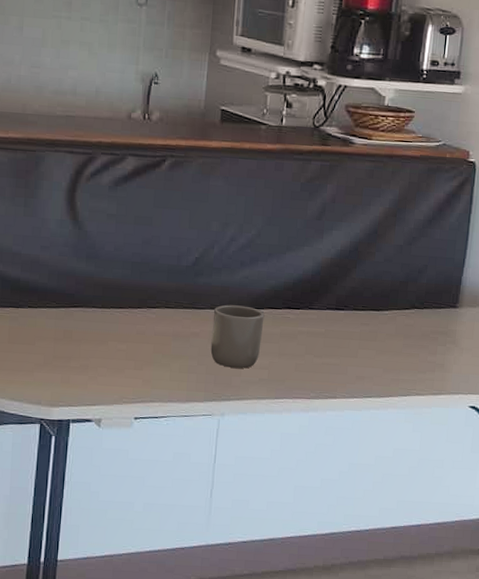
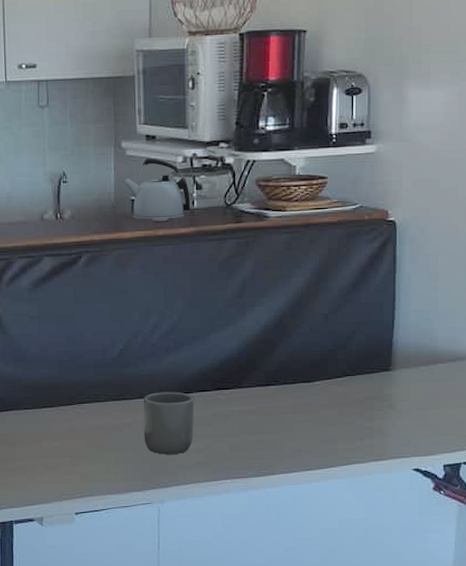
kettle: none [214,70,280,136] -> present [122,158,191,222]

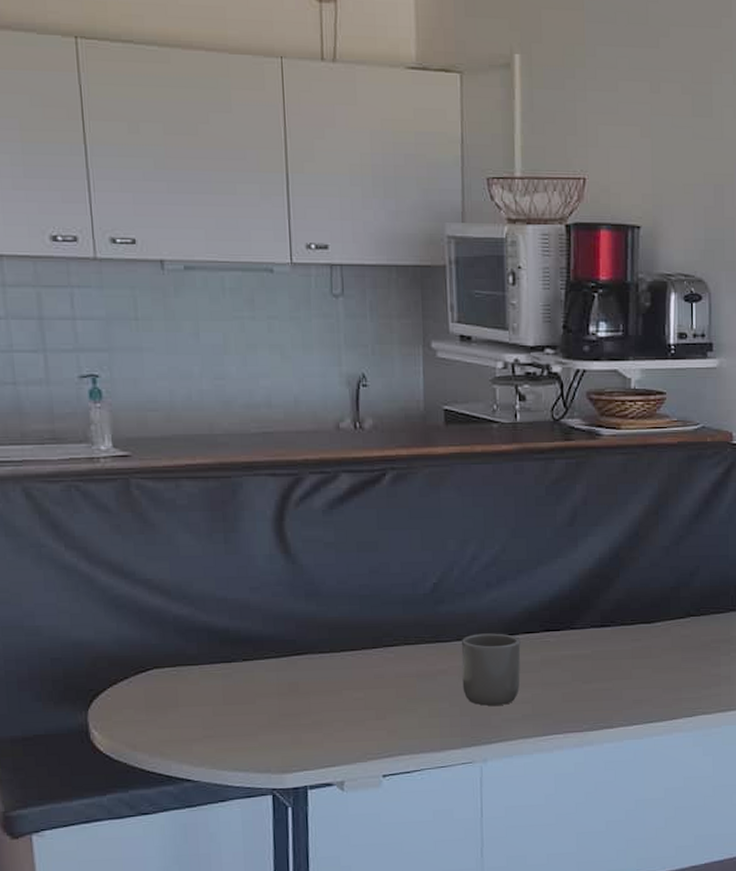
kettle: present [122,158,191,222] -> none [433,362,513,436]

